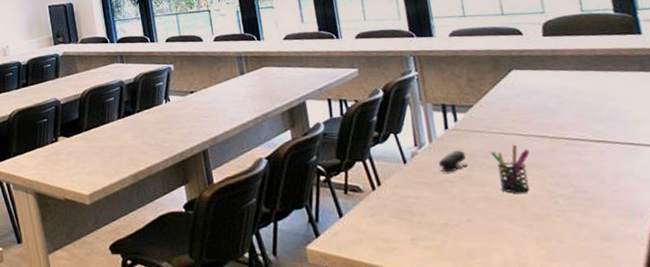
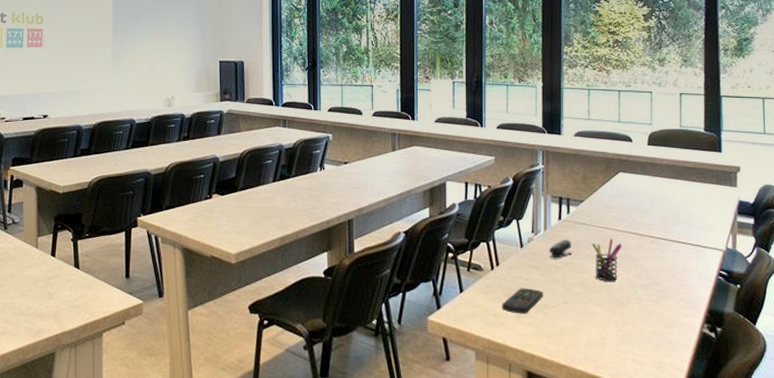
remote control: none [391,207,440,237] -> present [502,288,543,314]

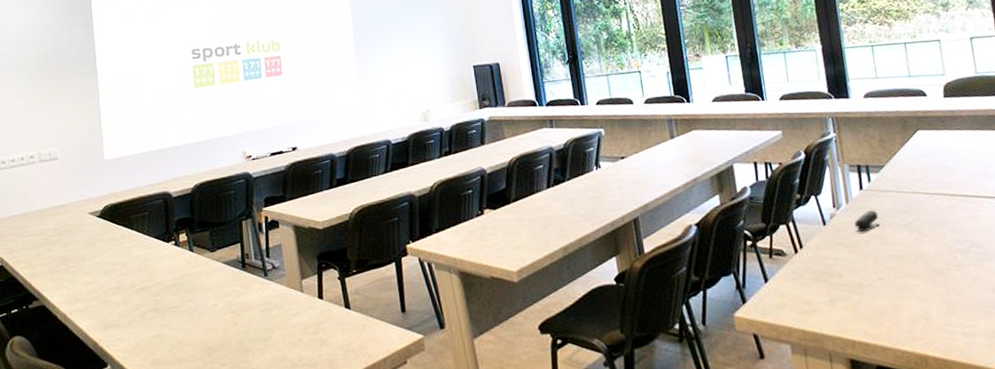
remote control: present [502,288,543,314] -> none [812,268,856,298]
pen holder: present [592,238,622,281] -> none [900,202,934,250]

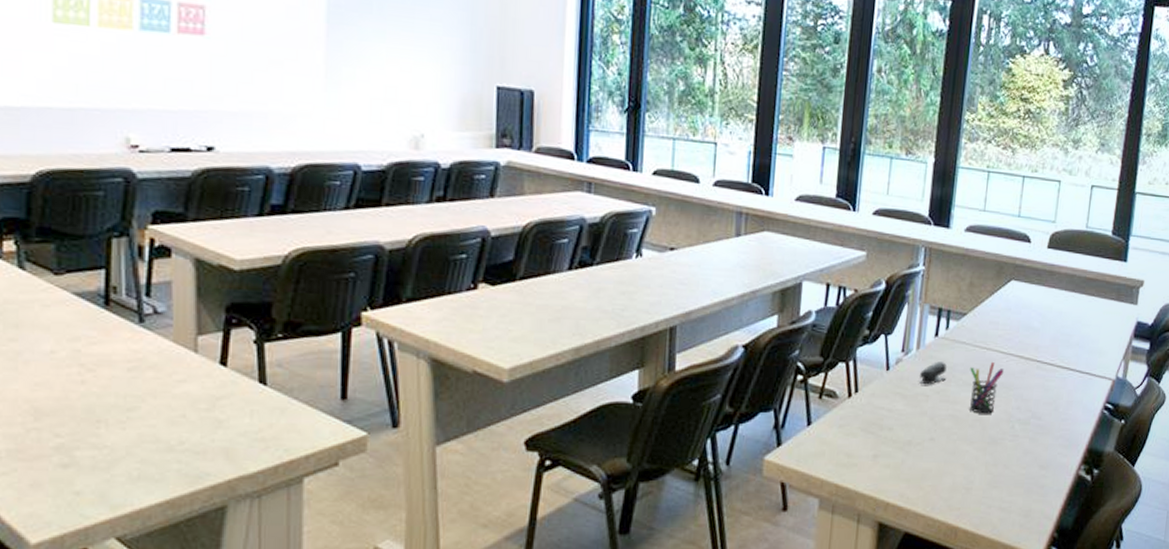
pen holder: none [900,202,934,250] -> present [969,361,1004,414]

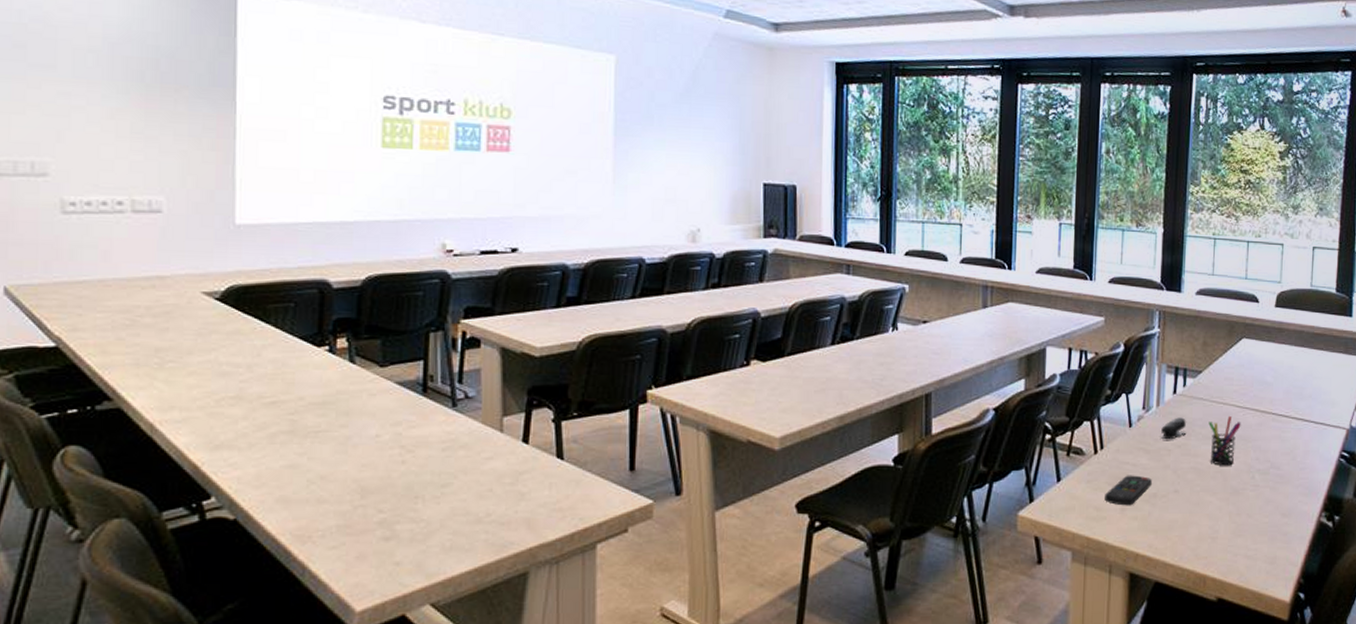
remote control: none [856,420,907,453] -> present [1105,475,1152,506]

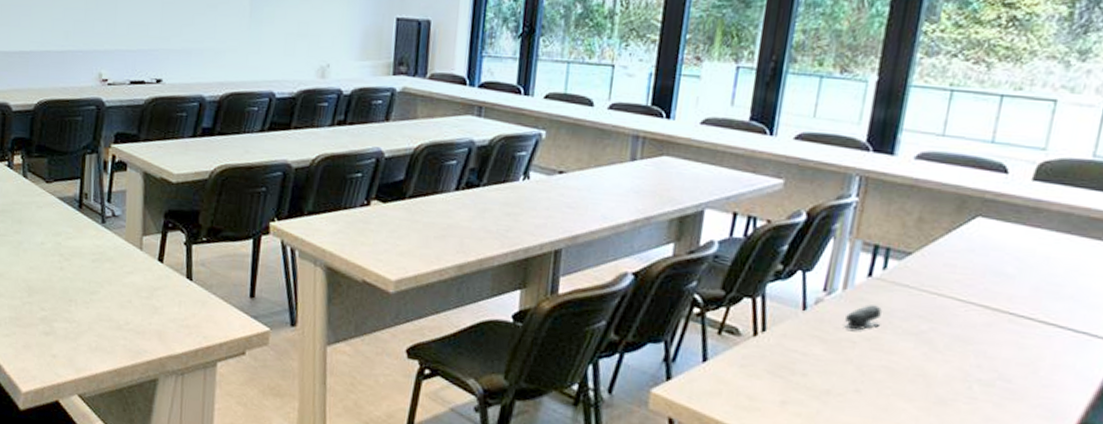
remote control: present [1105,475,1152,506] -> none [761,364,826,400]
pen holder: present [1208,415,1241,466] -> none [909,309,961,370]

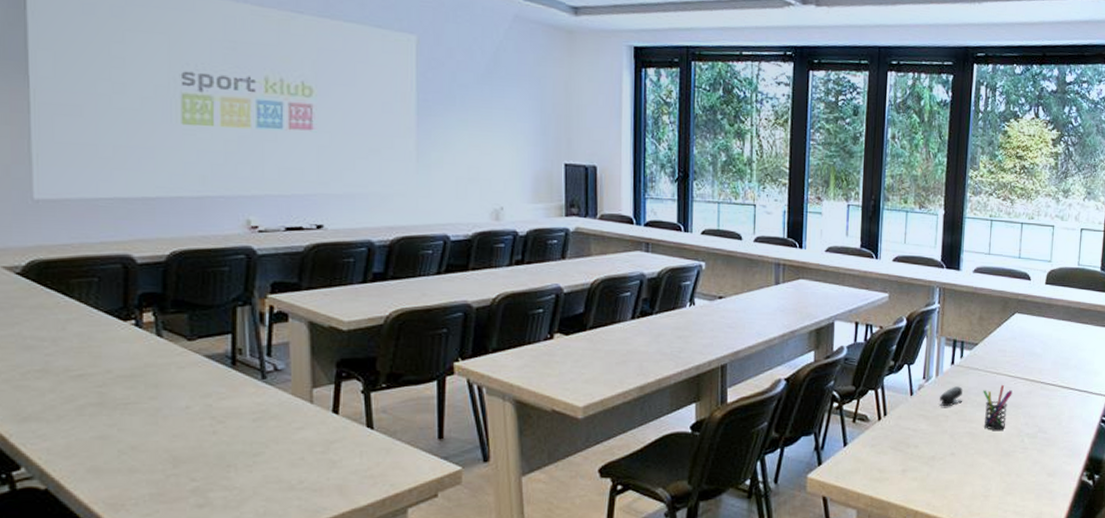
pen holder: none [909,309,961,370] -> present [983,384,1013,430]

